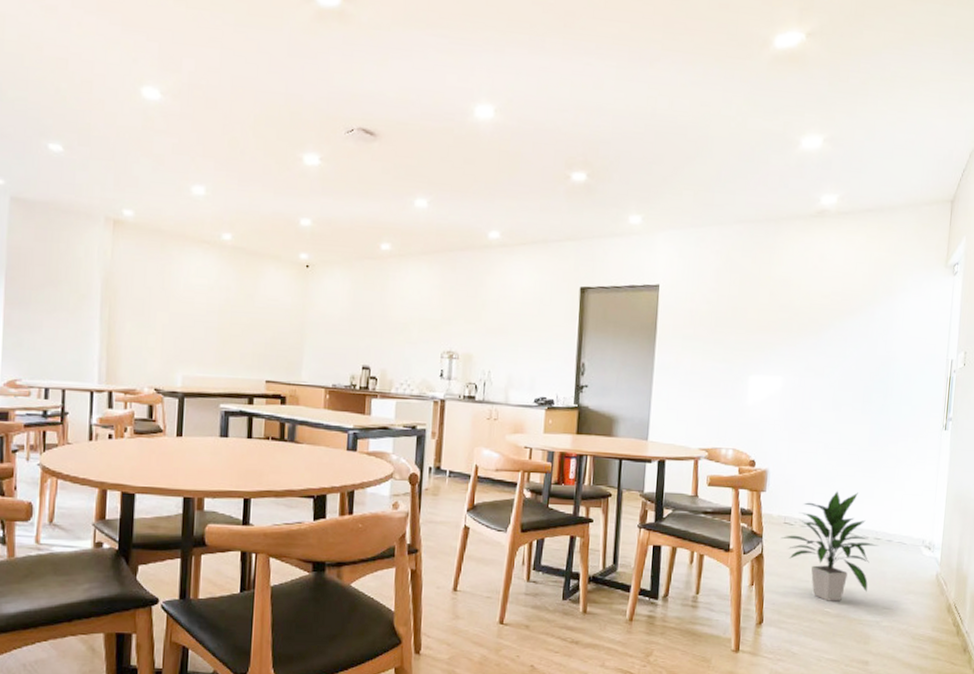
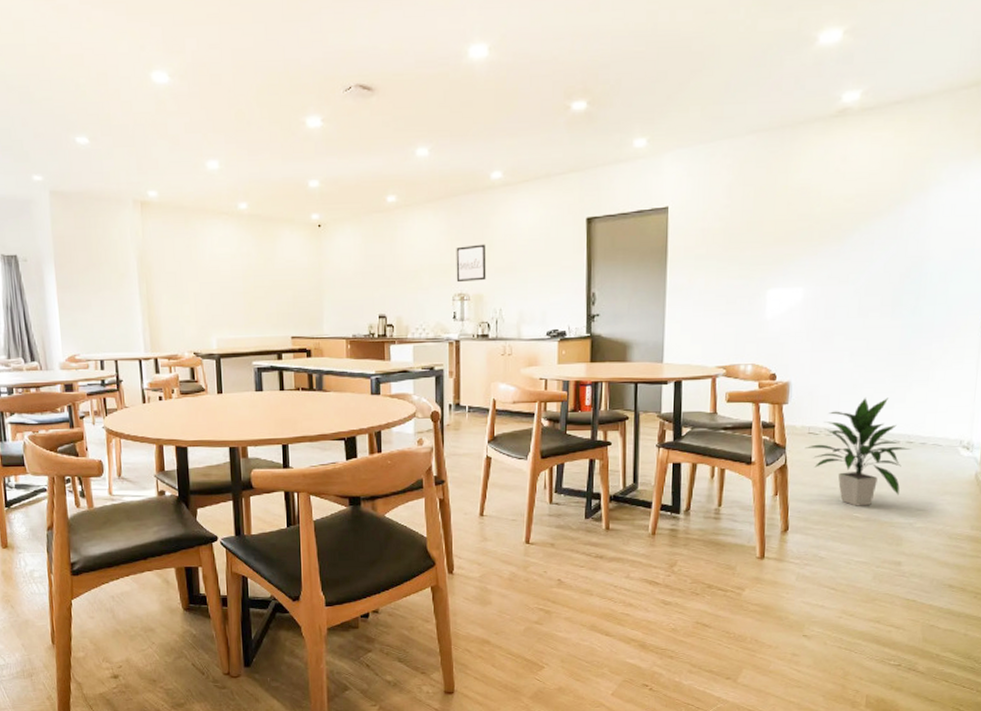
wall art: none [446,302,479,340] -> present [456,244,486,283]

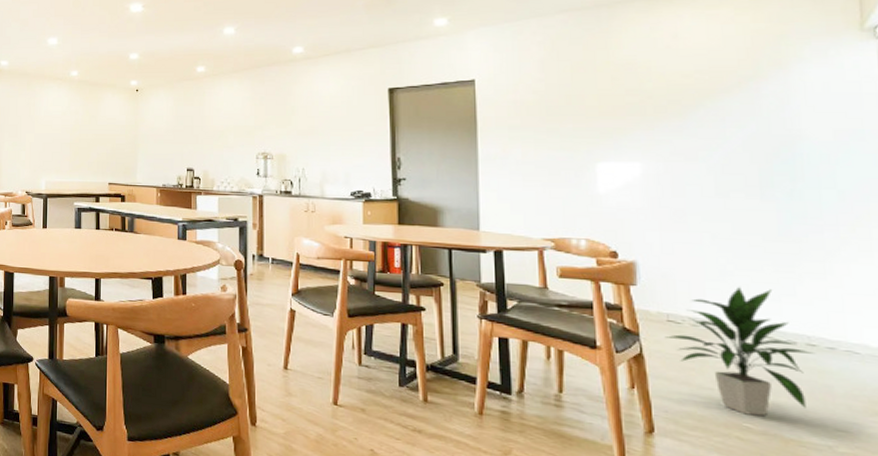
wall art: present [456,244,486,283] -> none [260,110,289,143]

